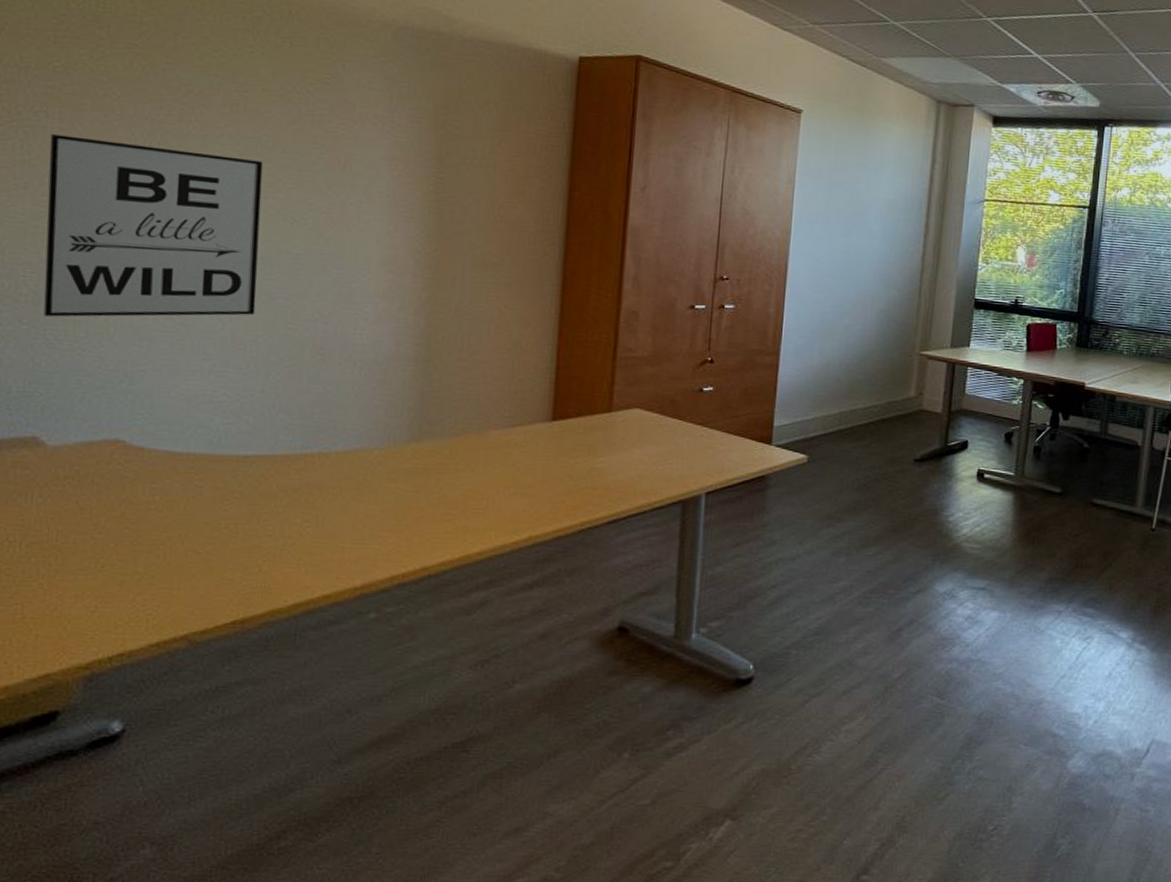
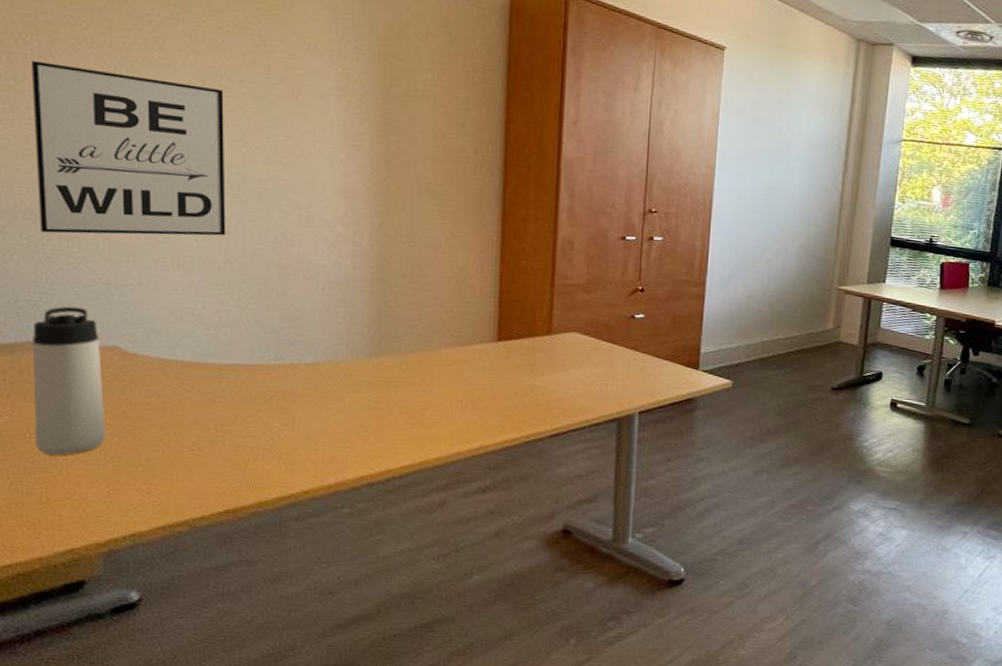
thermos bottle: none [15,396,101,565] -> present [33,306,107,455]

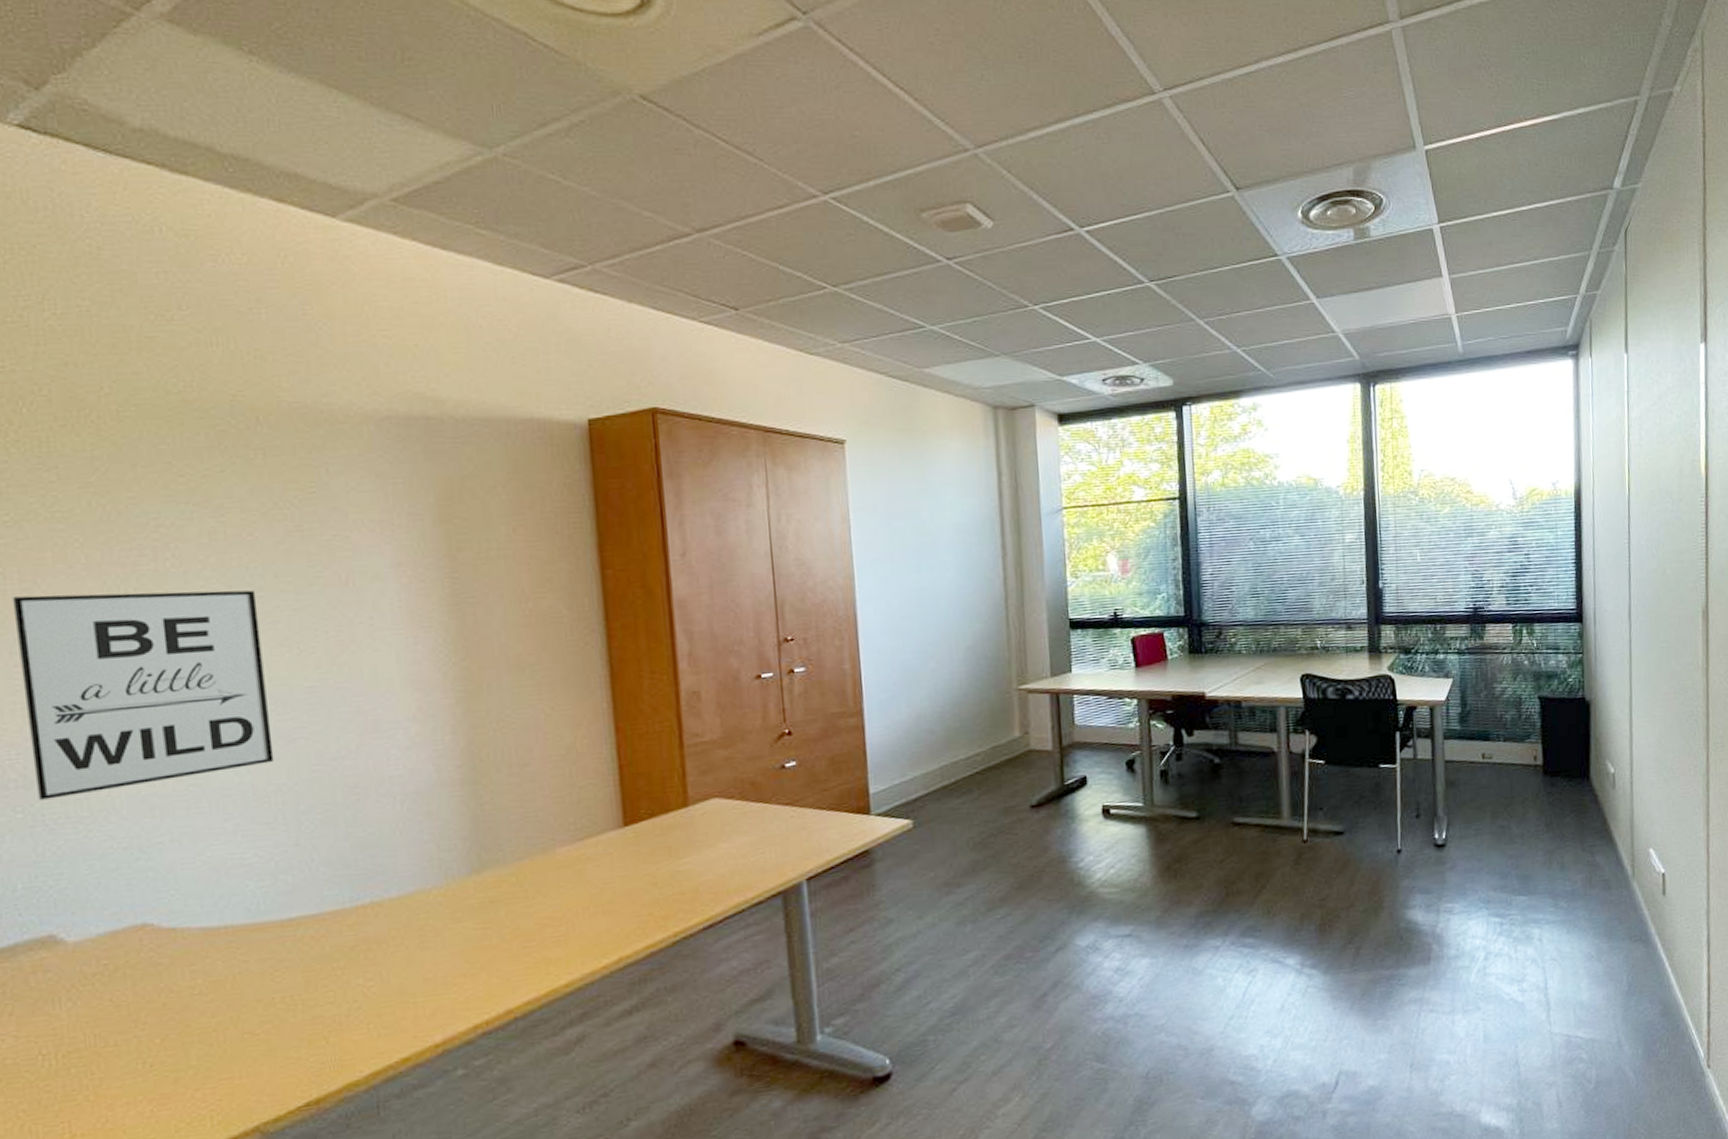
thermos bottle: present [33,306,107,455] -> none [37,883,143,1078]

